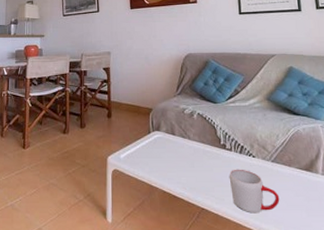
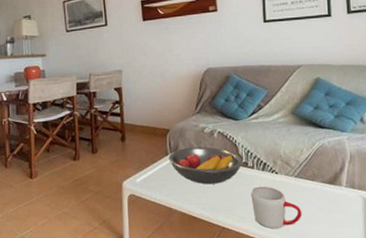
fruit bowl: none [151,126,221,164] -> present [168,146,243,185]

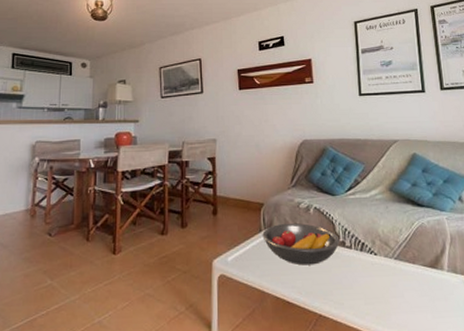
mug: present [250,186,302,229] -> none [348,268,404,318]

